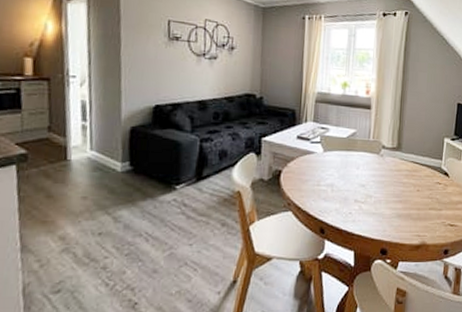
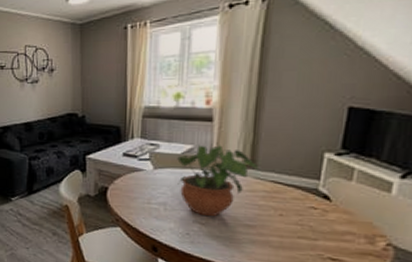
potted plant: none [343,127,403,196] -> present [177,142,258,217]

